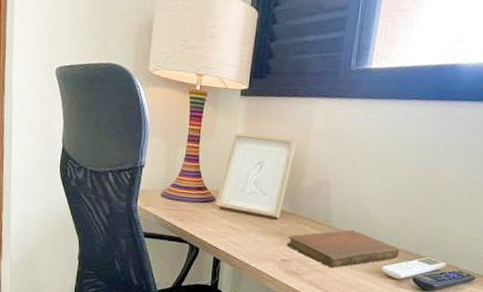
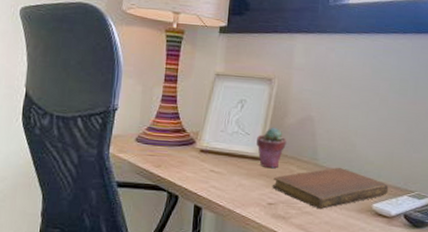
potted succulent: none [273,188,302,228] -> present [256,127,287,169]

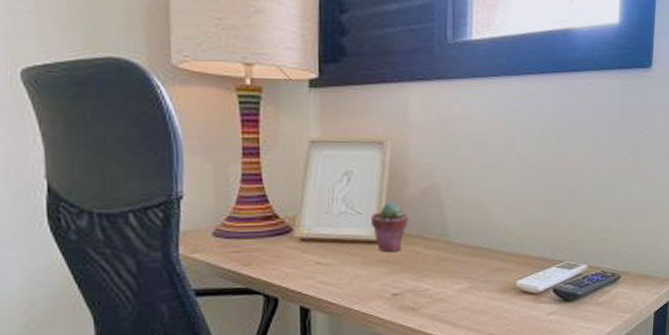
notebook: present [272,168,389,210] -> none [395,243,534,295]

